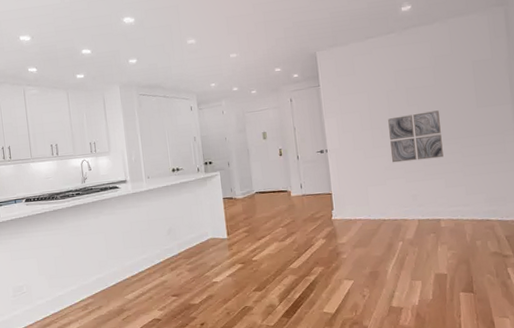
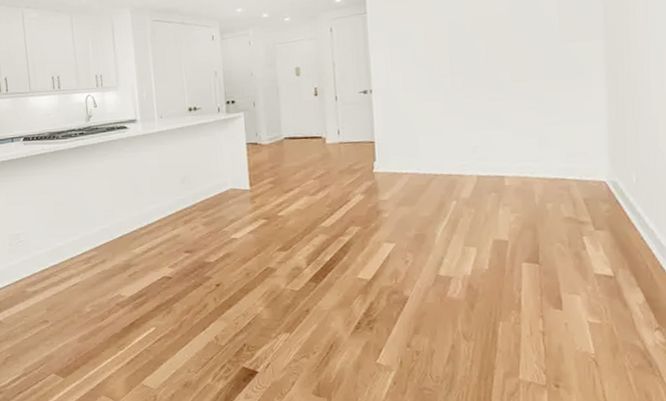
wall art: present [388,110,444,163] -> none [448,45,513,108]

